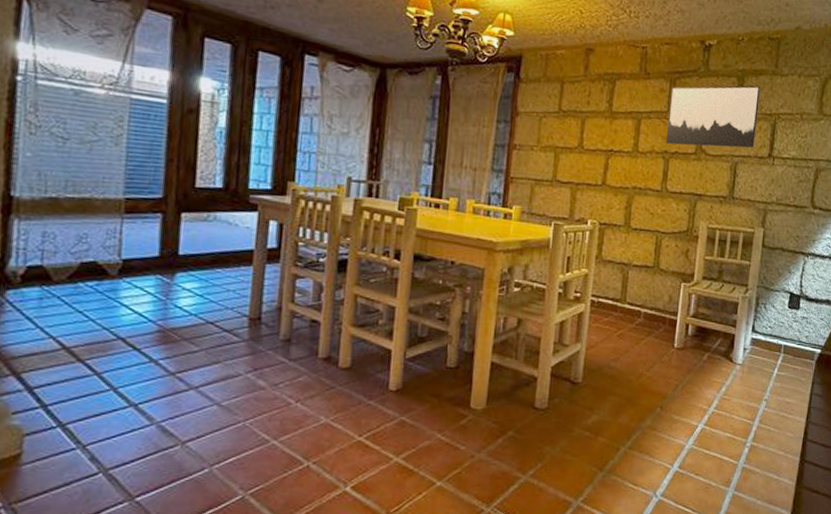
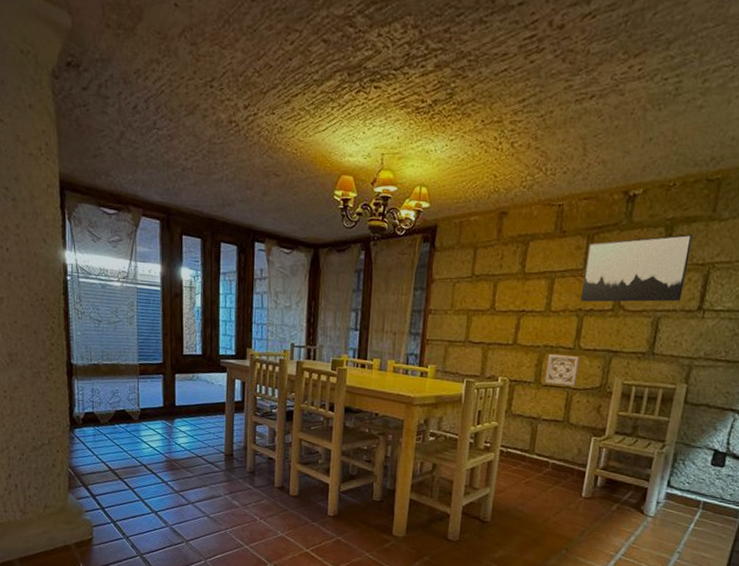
wall ornament: none [634,195,668,230] -> present [544,353,580,386]

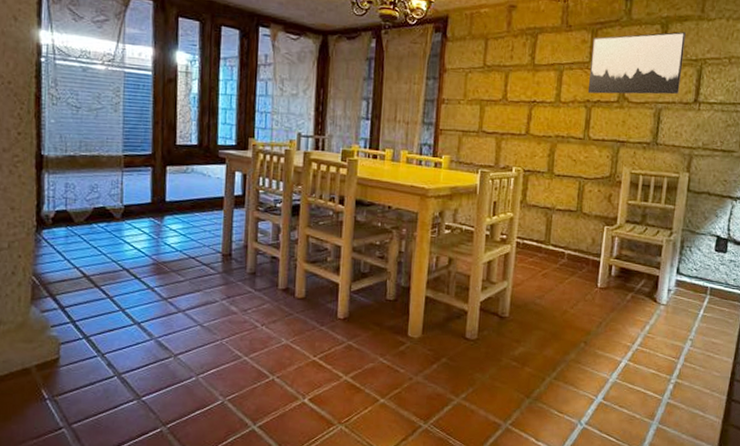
wall ornament: present [544,353,580,386] -> none [557,143,590,176]

